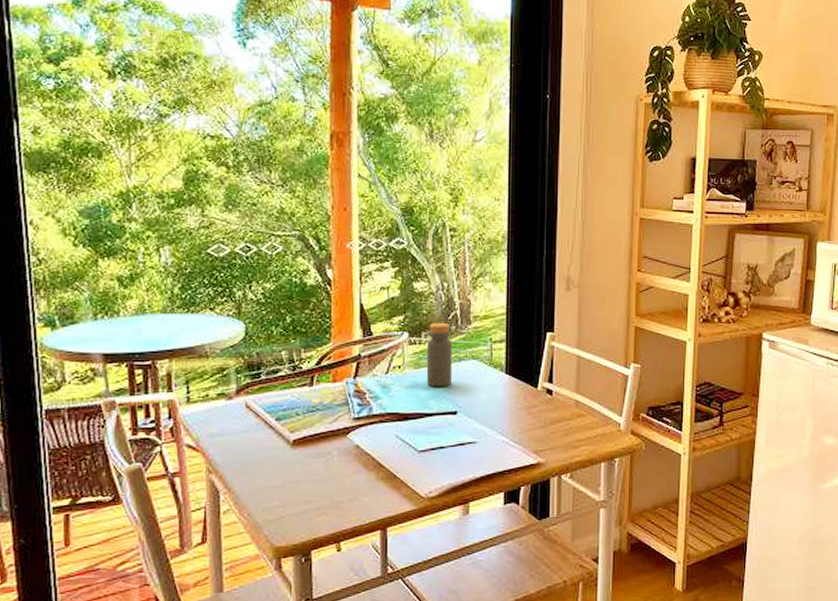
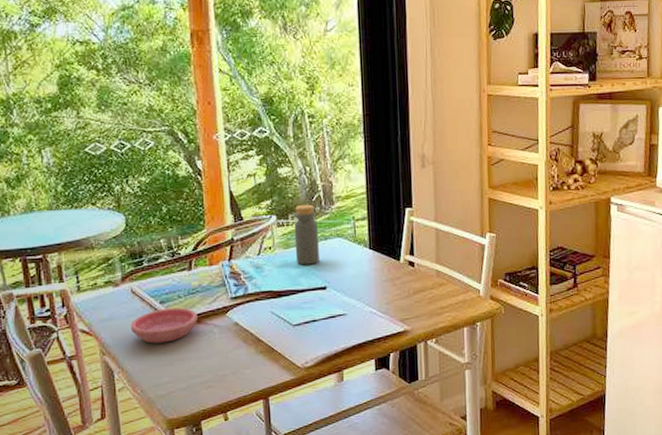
saucer: none [241,425,316,463] -> present [130,307,198,344]

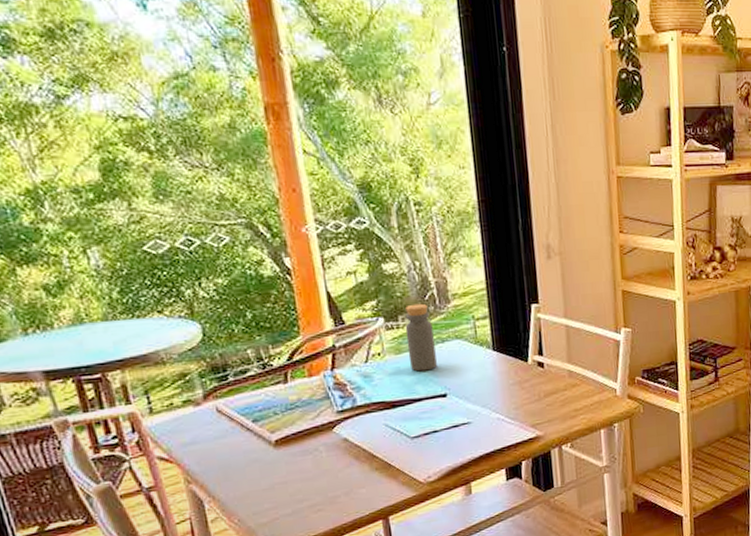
saucer: present [130,307,198,344] -> none [218,425,300,467]

